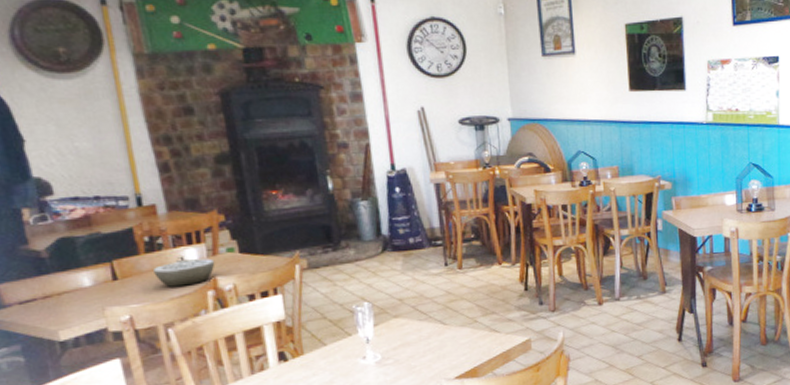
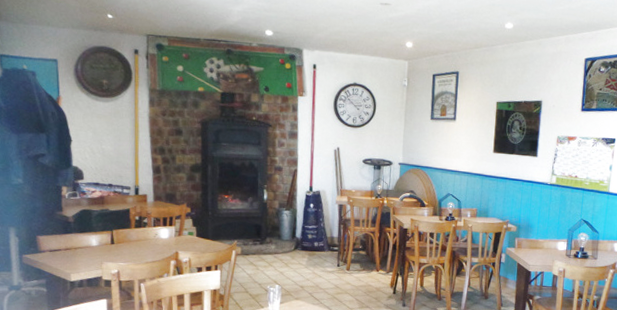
ashtray: present [152,256,215,287] -> none [137,233,179,255]

